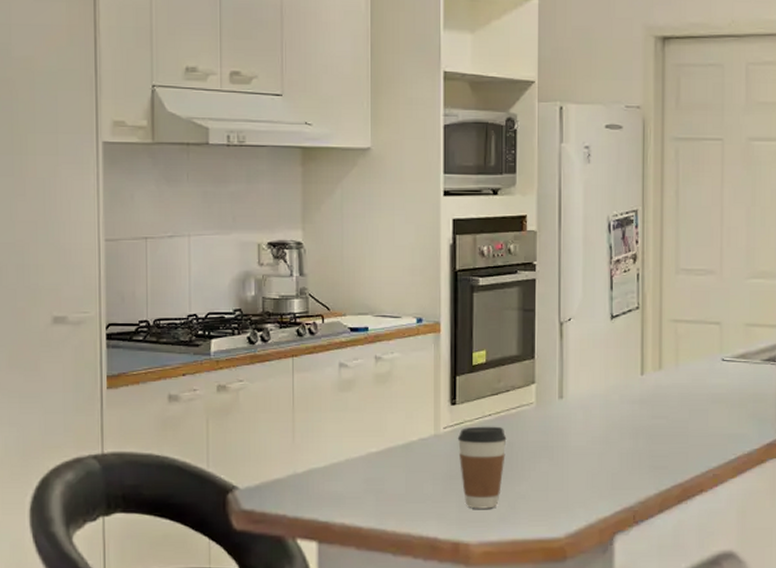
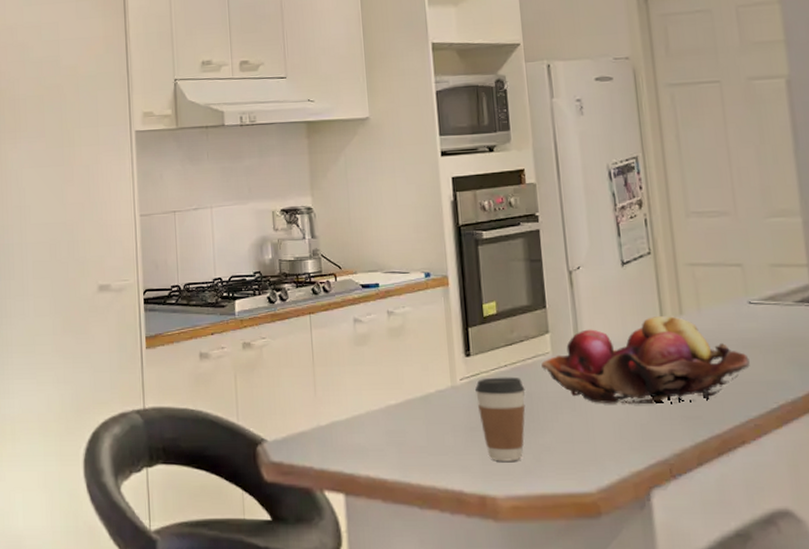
fruit basket: none [525,370,716,454] -> present [541,316,750,404]

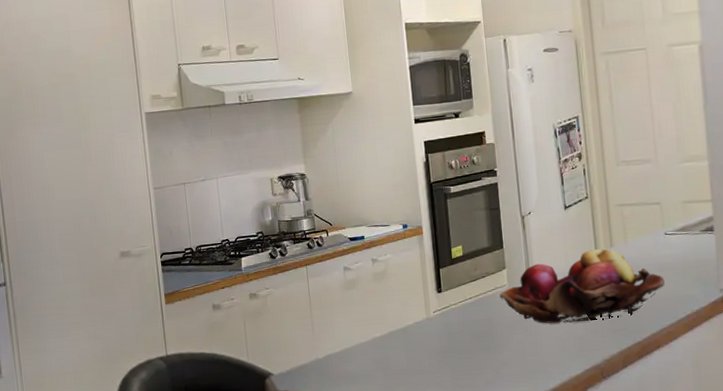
coffee cup: present [474,377,526,462] -> none [445,307,487,377]

